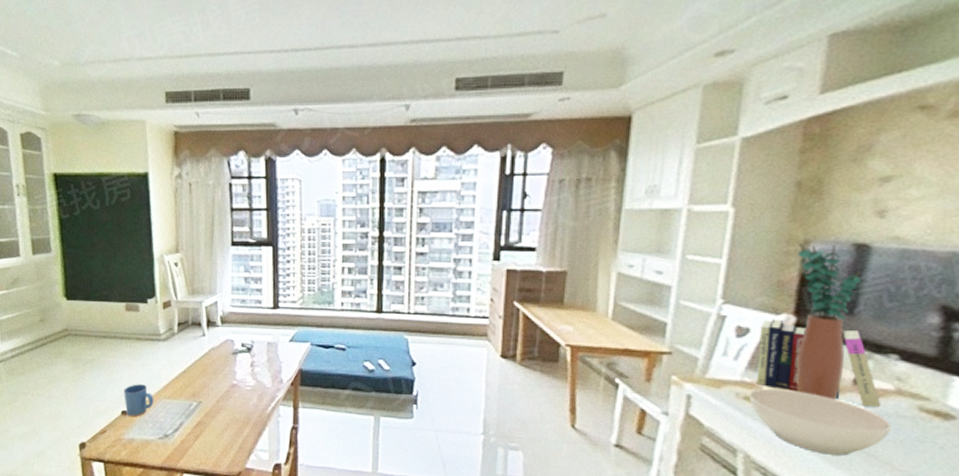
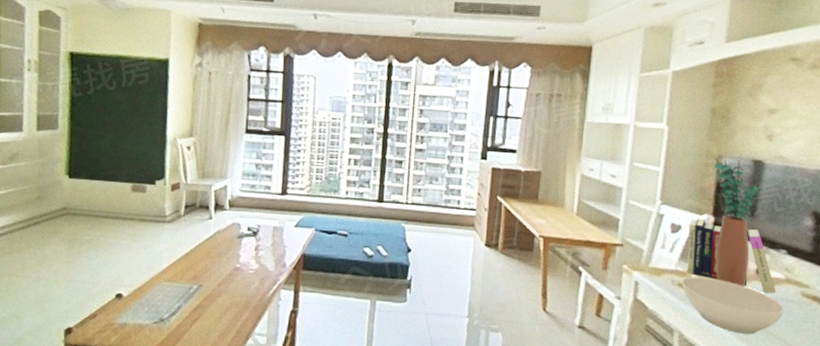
mug: present [124,384,154,416] -> none [120,266,153,300]

